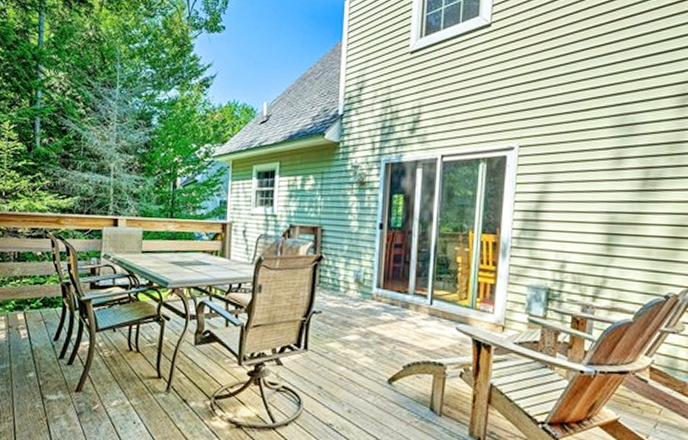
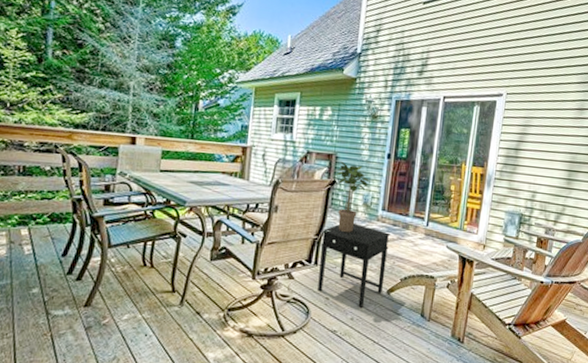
side table: none [309,303,388,400] -> present [317,223,390,309]
potted plant: none [321,234,362,314] -> present [335,161,370,233]

